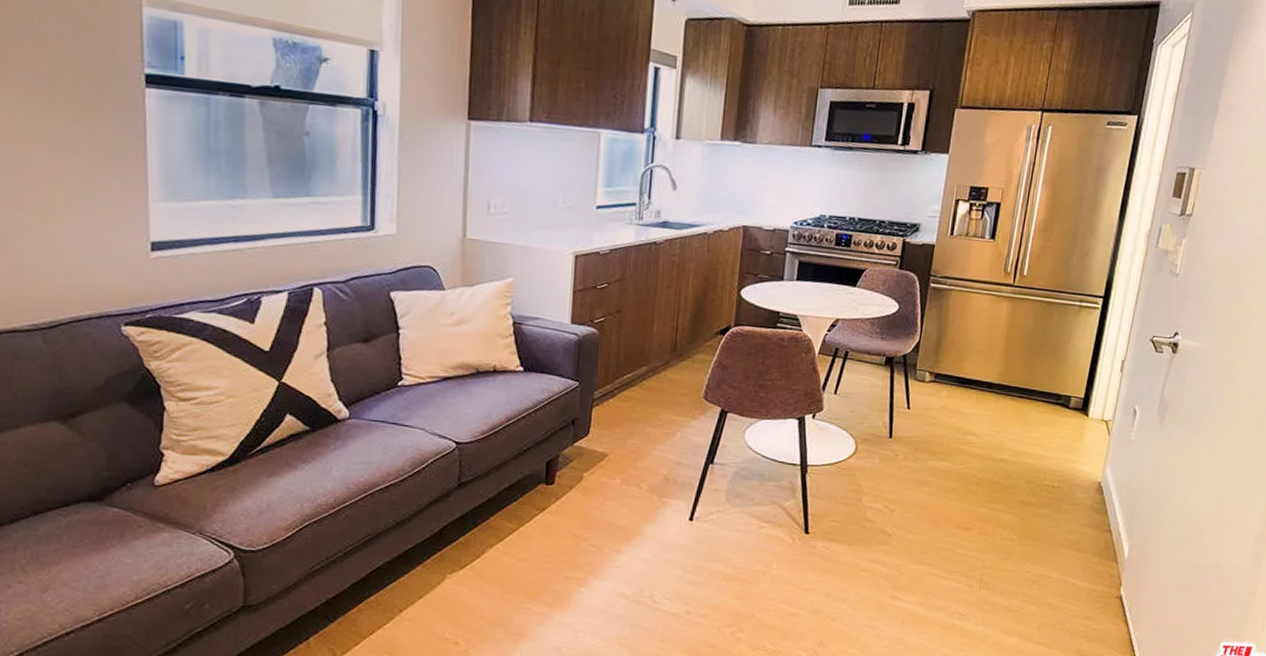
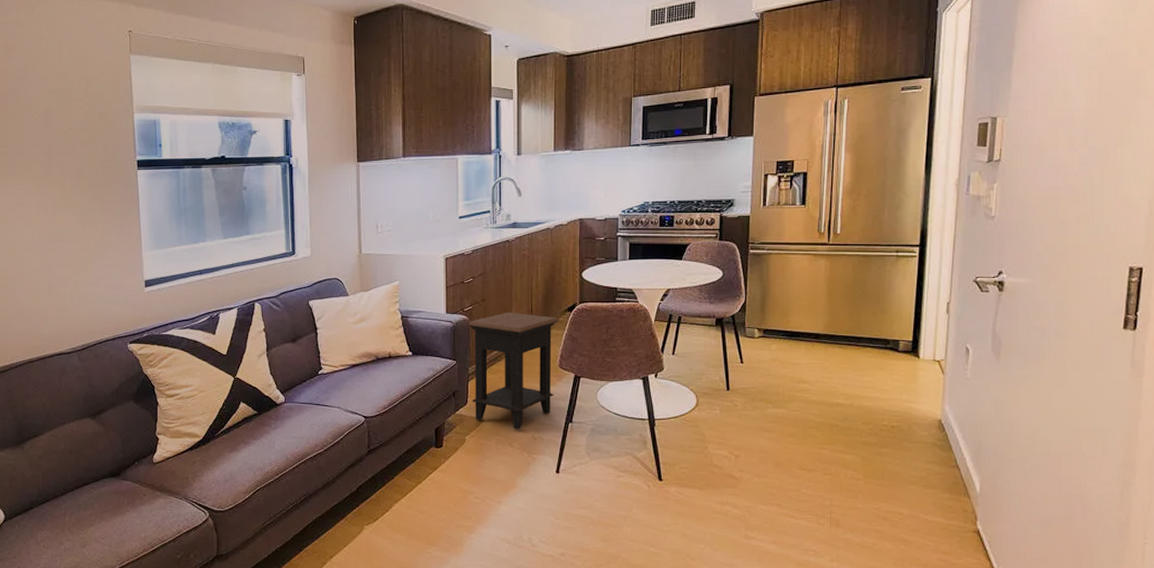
side table: none [595,328,710,469] -> present [467,312,560,430]

